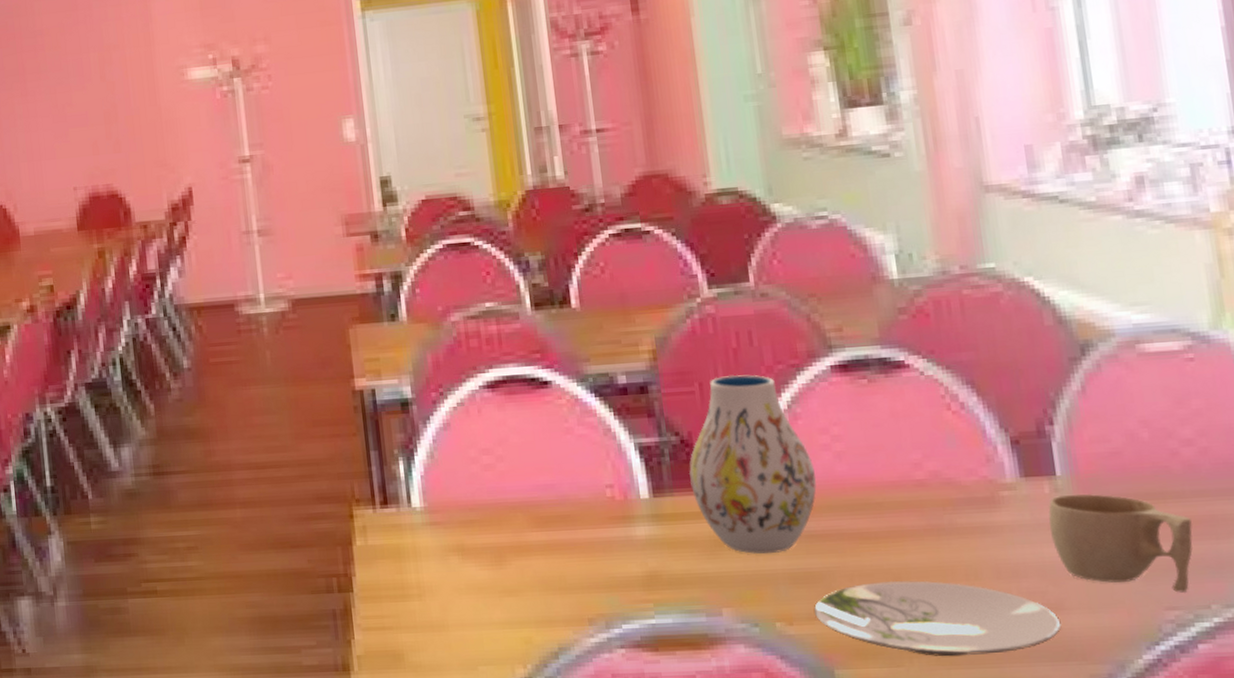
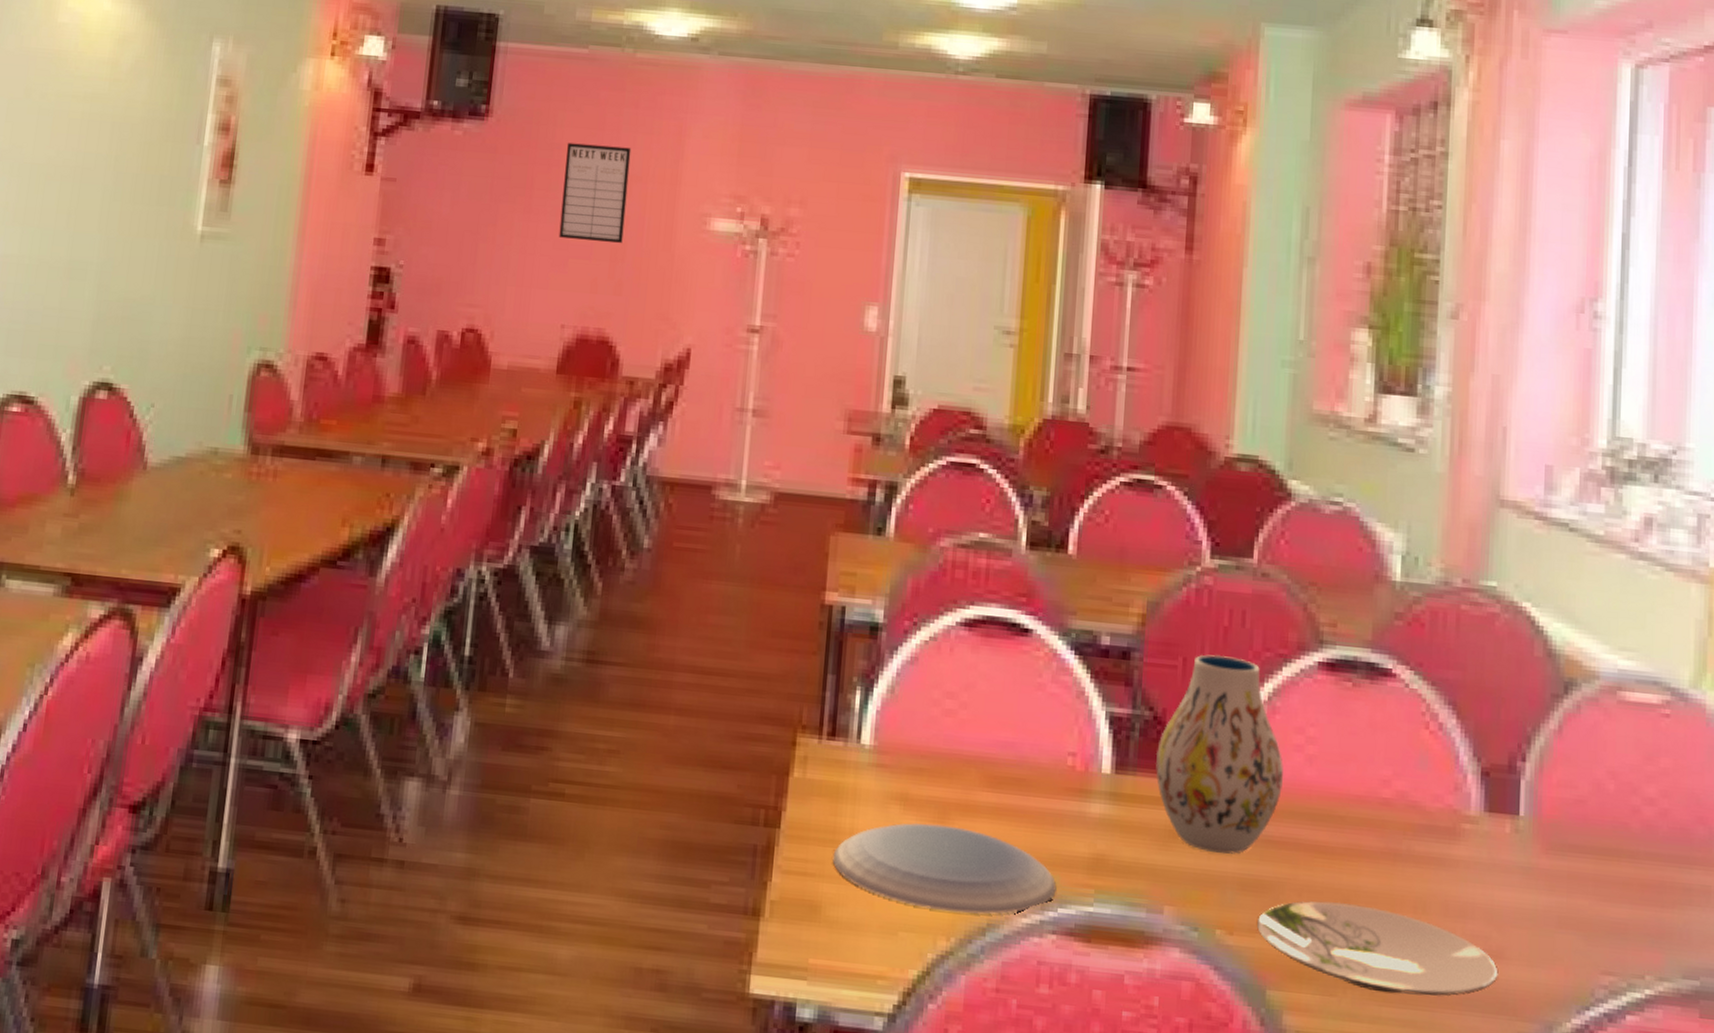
writing board: none [47,21,113,112] -> present [558,143,632,244]
plate: none [405,567,618,643] -> present [832,822,1057,914]
cup: present [1048,493,1193,594] -> none [1503,837,1640,960]

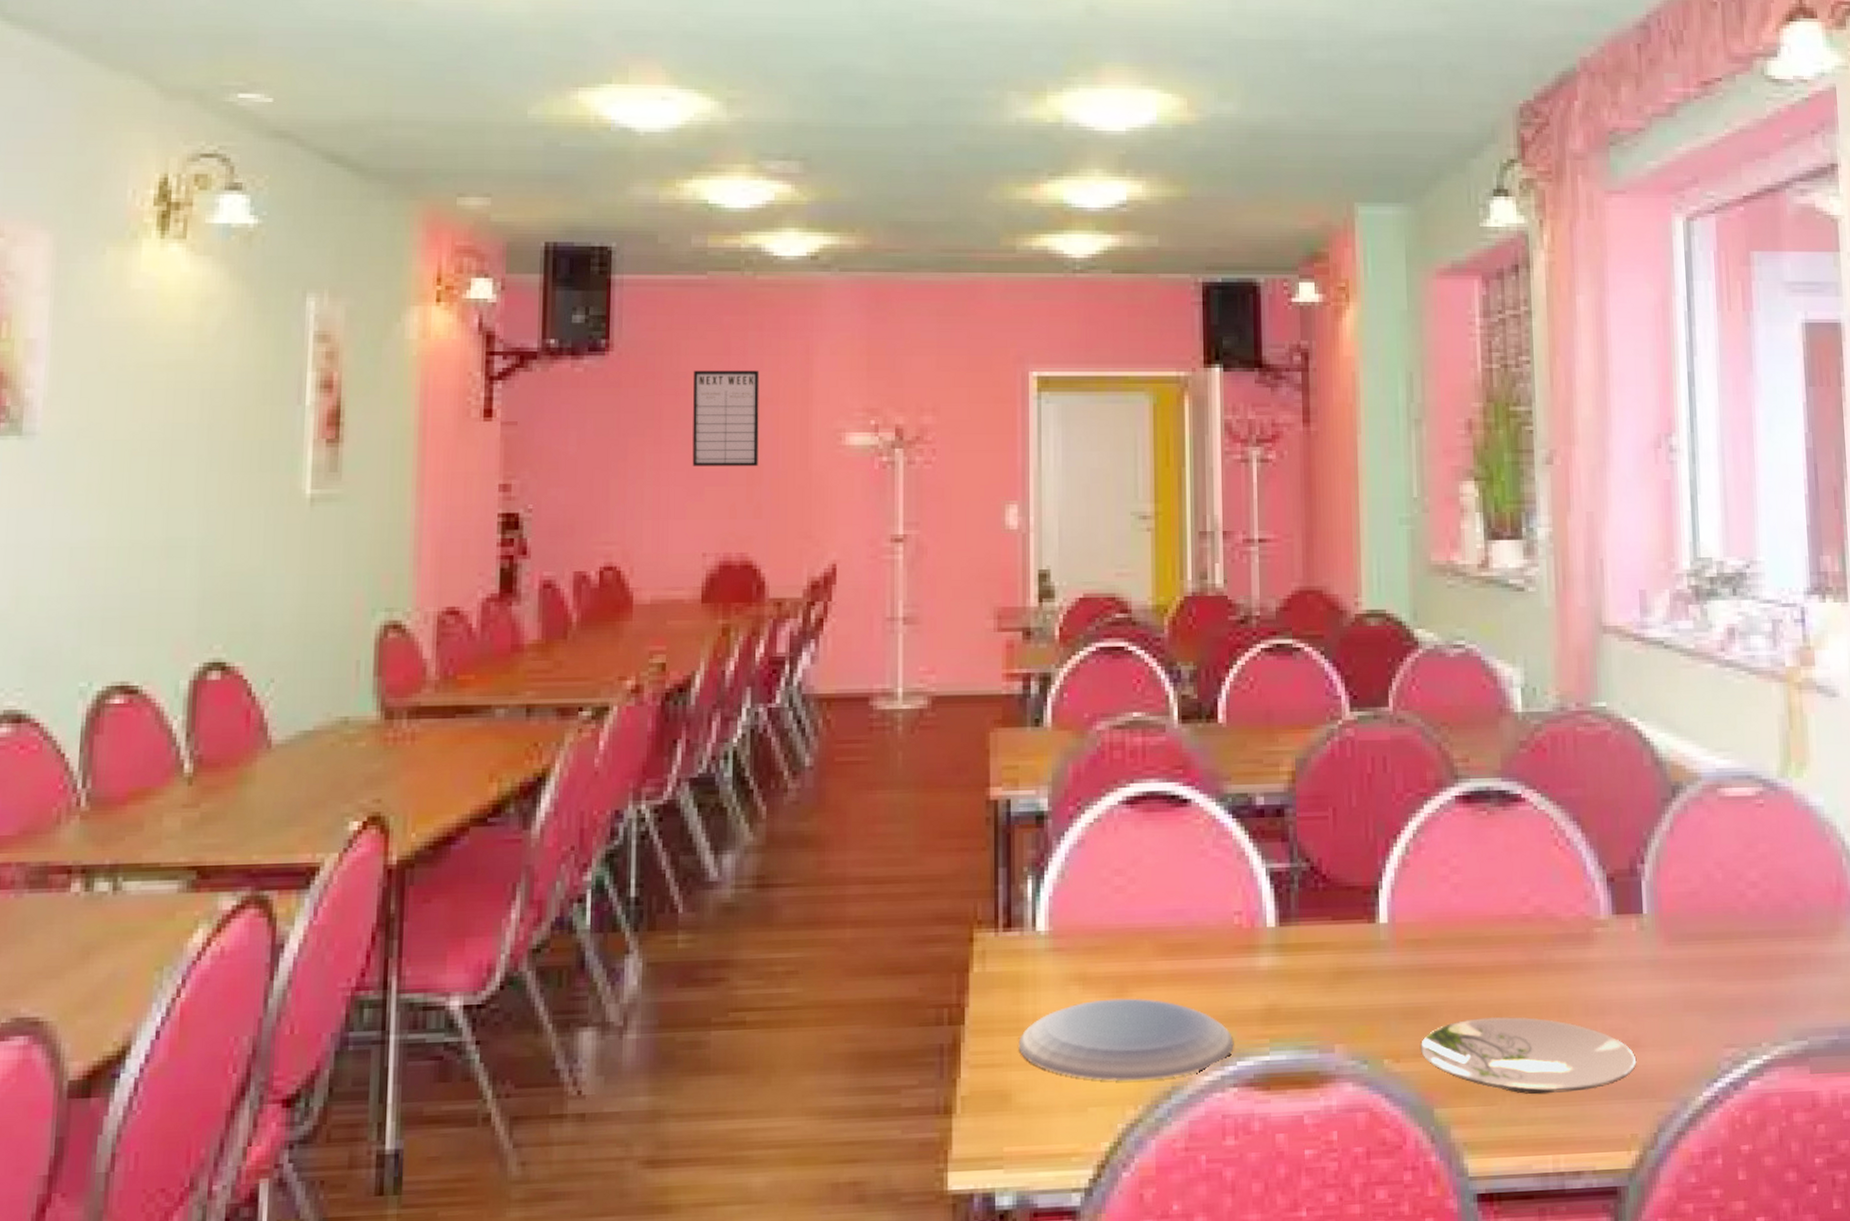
vase: present [1155,654,1284,854] -> none [1315,801,1434,987]

